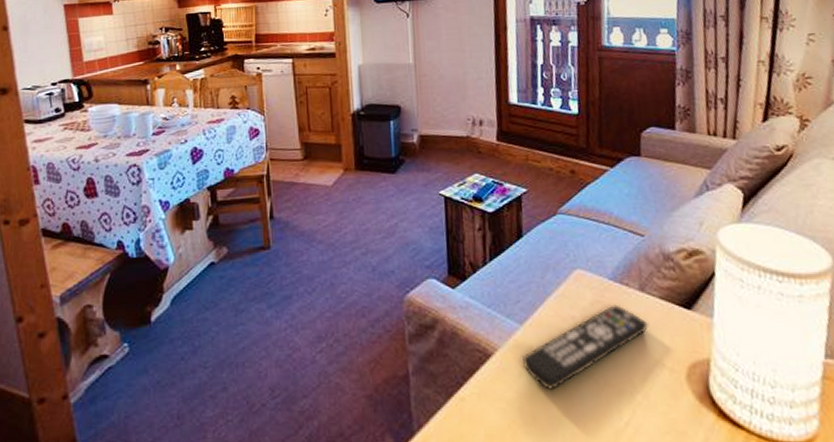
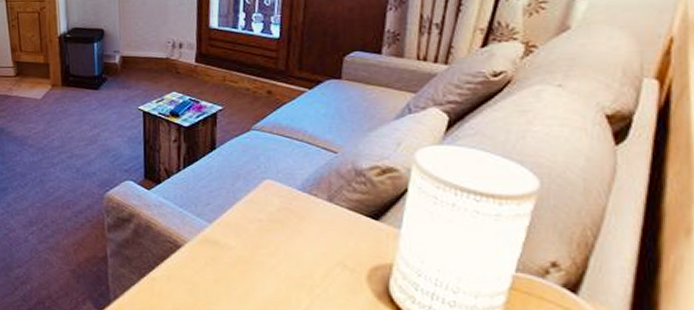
remote control: present [522,304,650,391] -> none [210,212,335,279]

